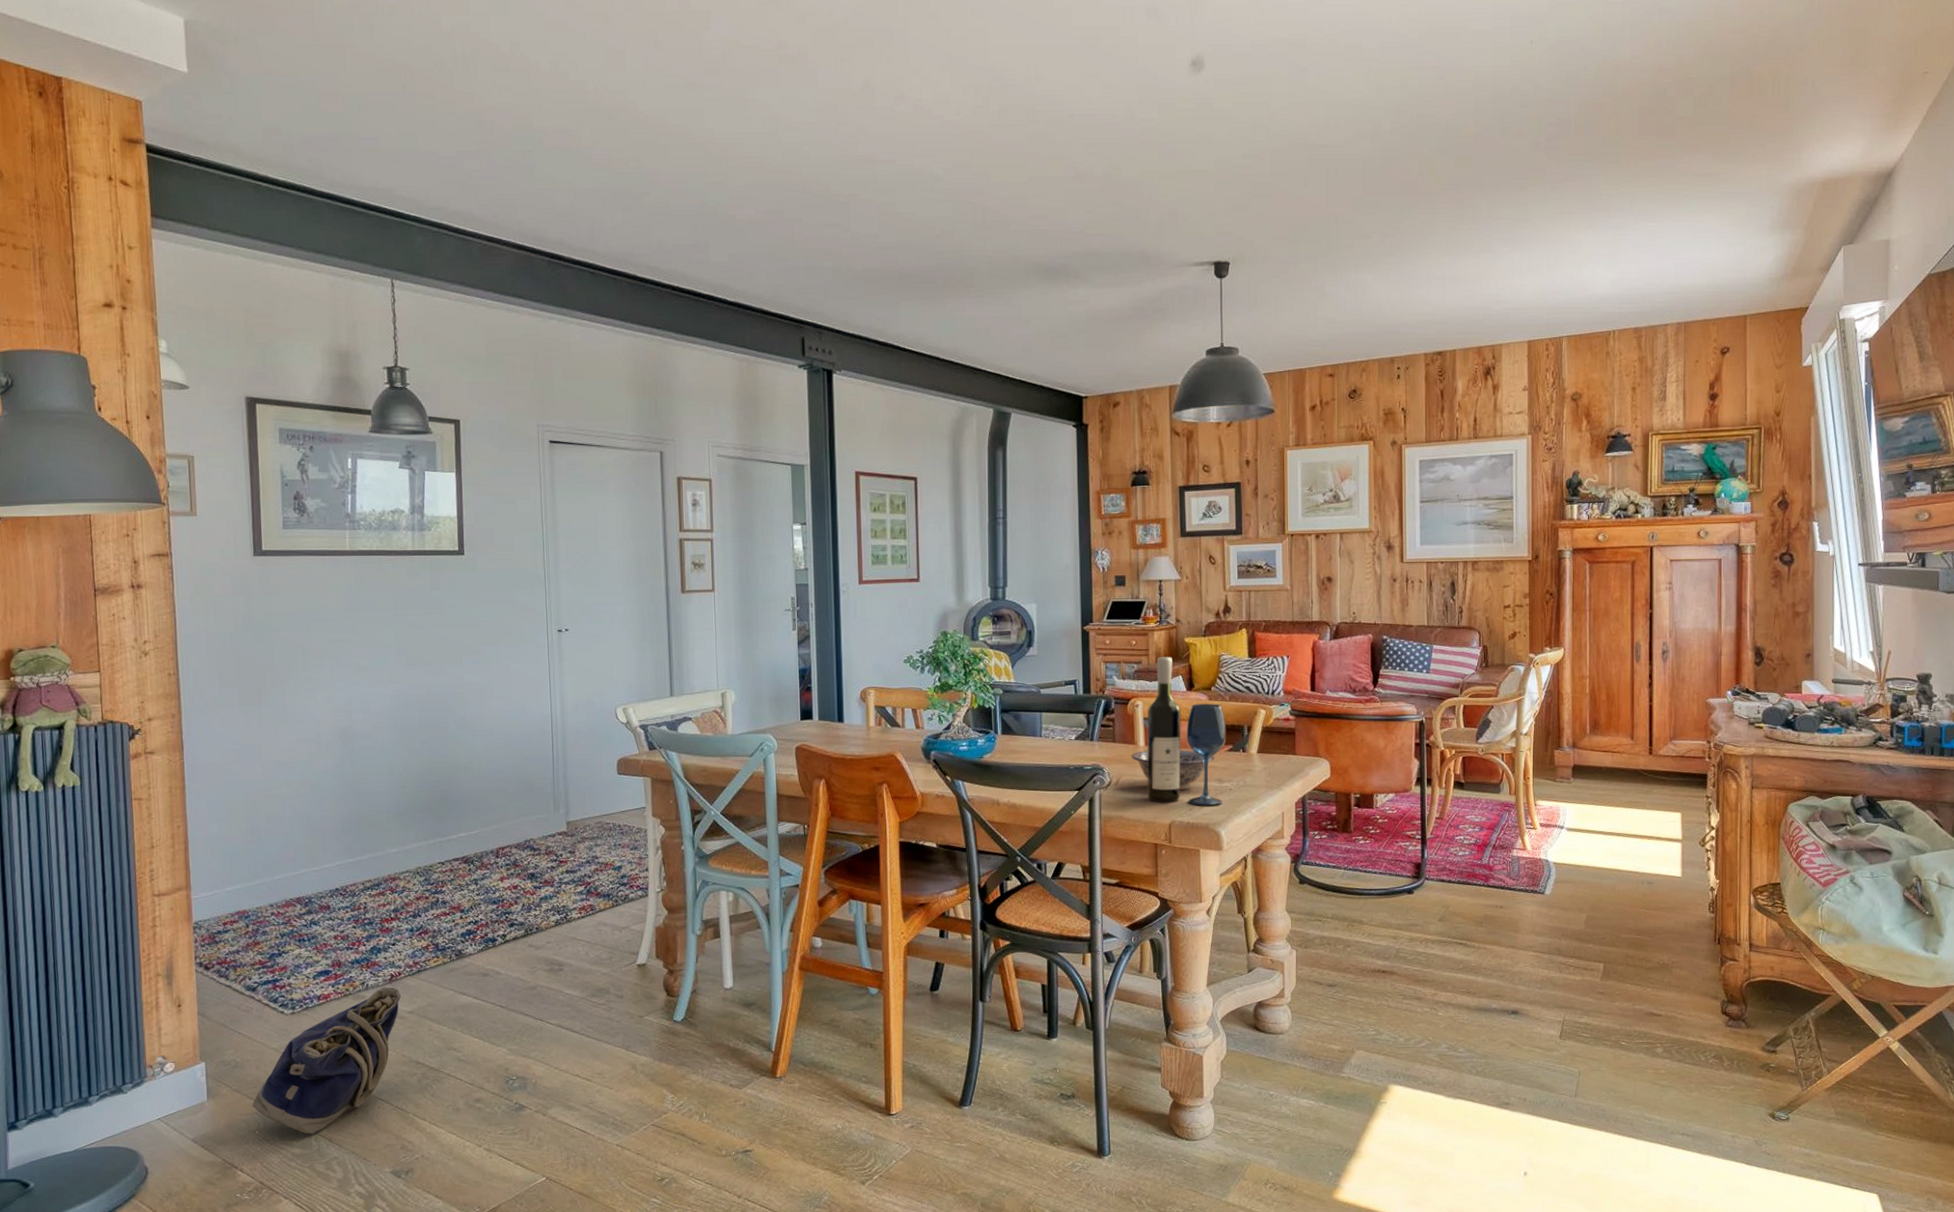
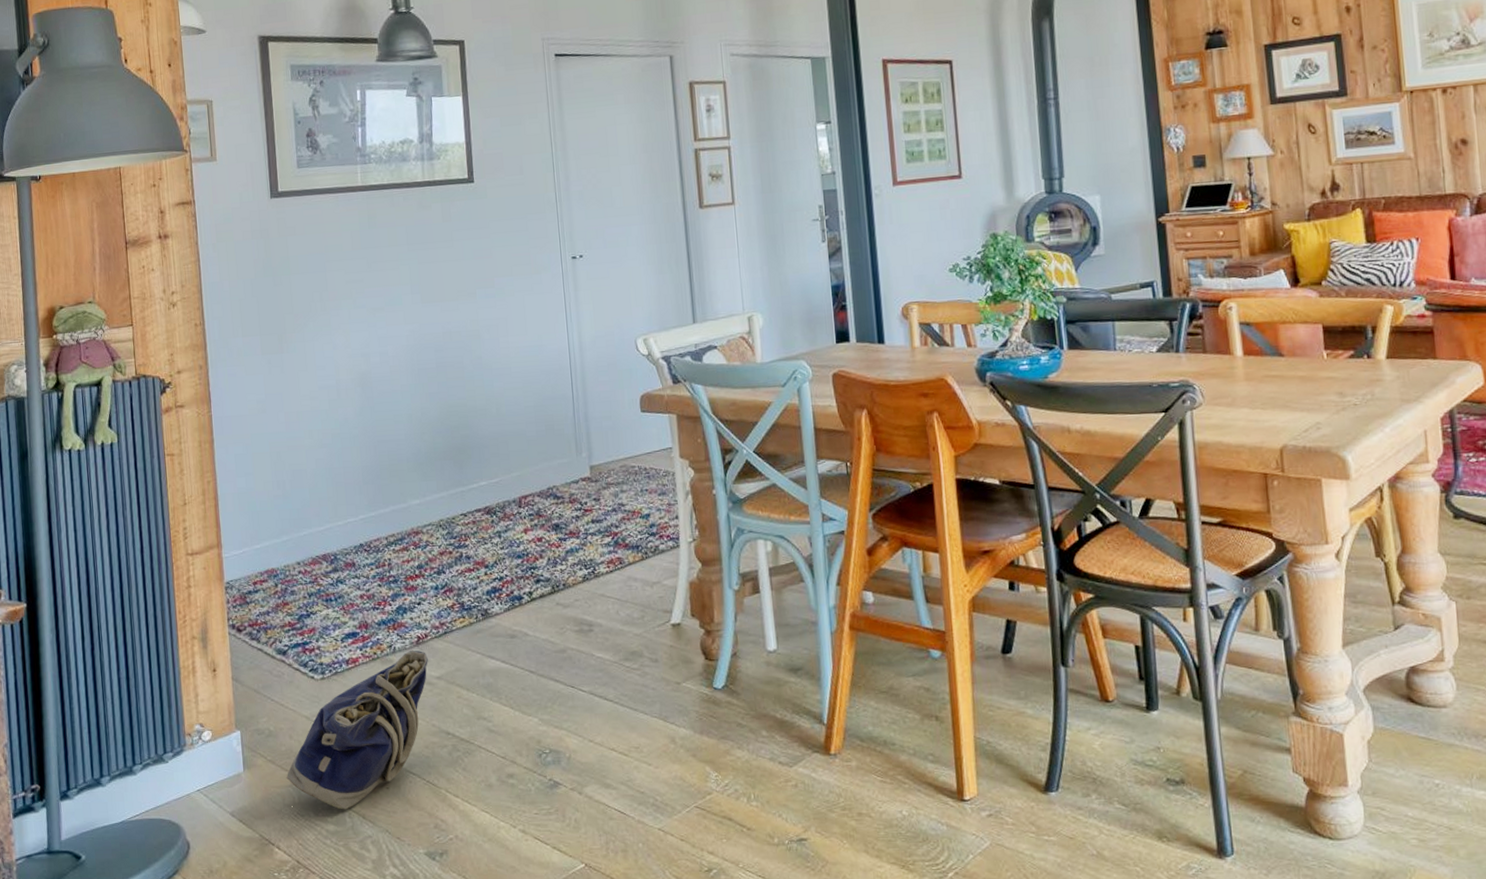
bowl: present [1130,749,1214,790] -> none [1226,358,1332,408]
bottle: present [1147,657,1181,802] -> none [1244,248,1293,423]
wineglass: present [1187,703,1227,806] -> none [1294,301,1346,425]

